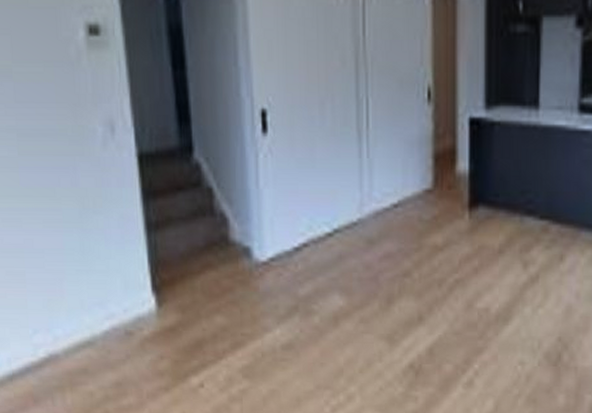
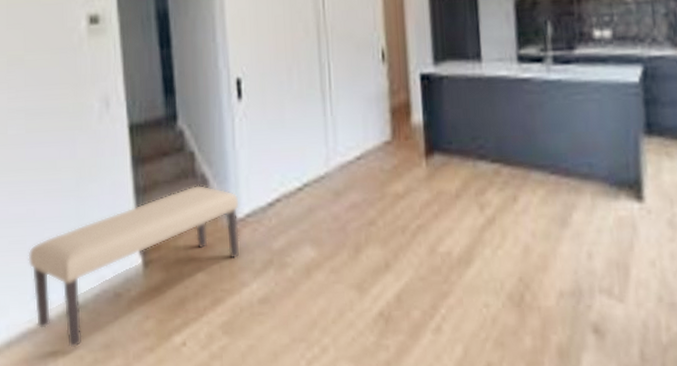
bench: none [27,224,264,384] -> present [28,184,240,348]

